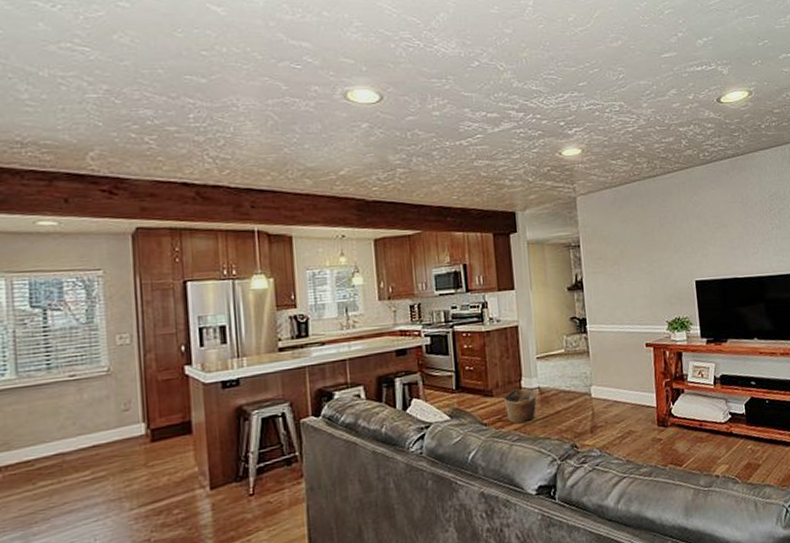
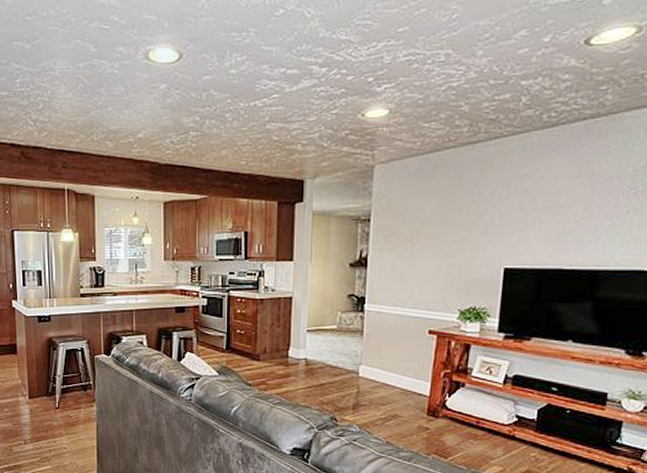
basket: present [503,389,537,424] -> none [269,357,302,389]

